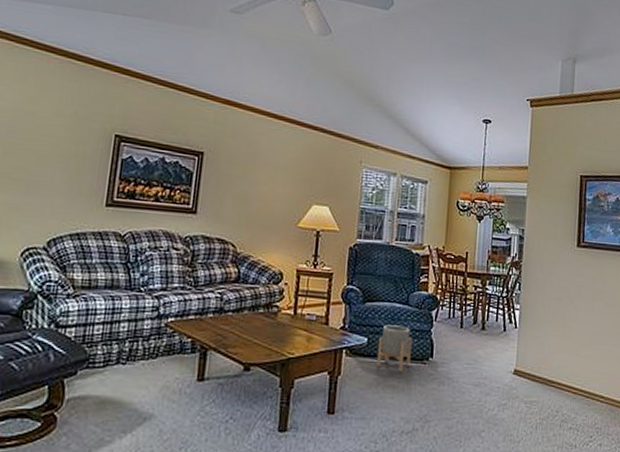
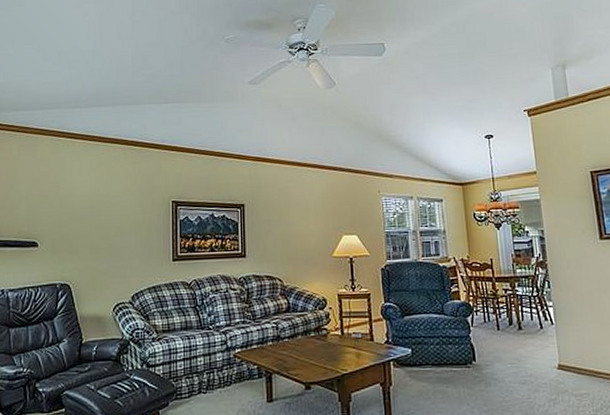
planter: present [377,325,412,372] -> none [422,334,455,377]

